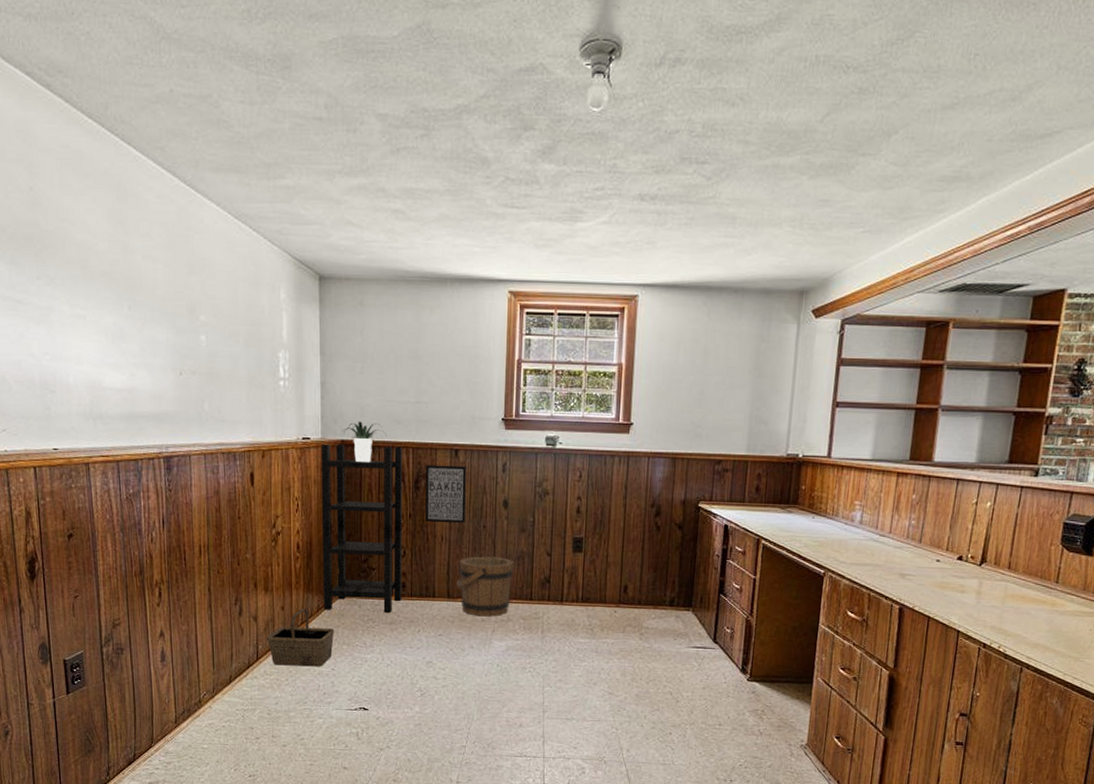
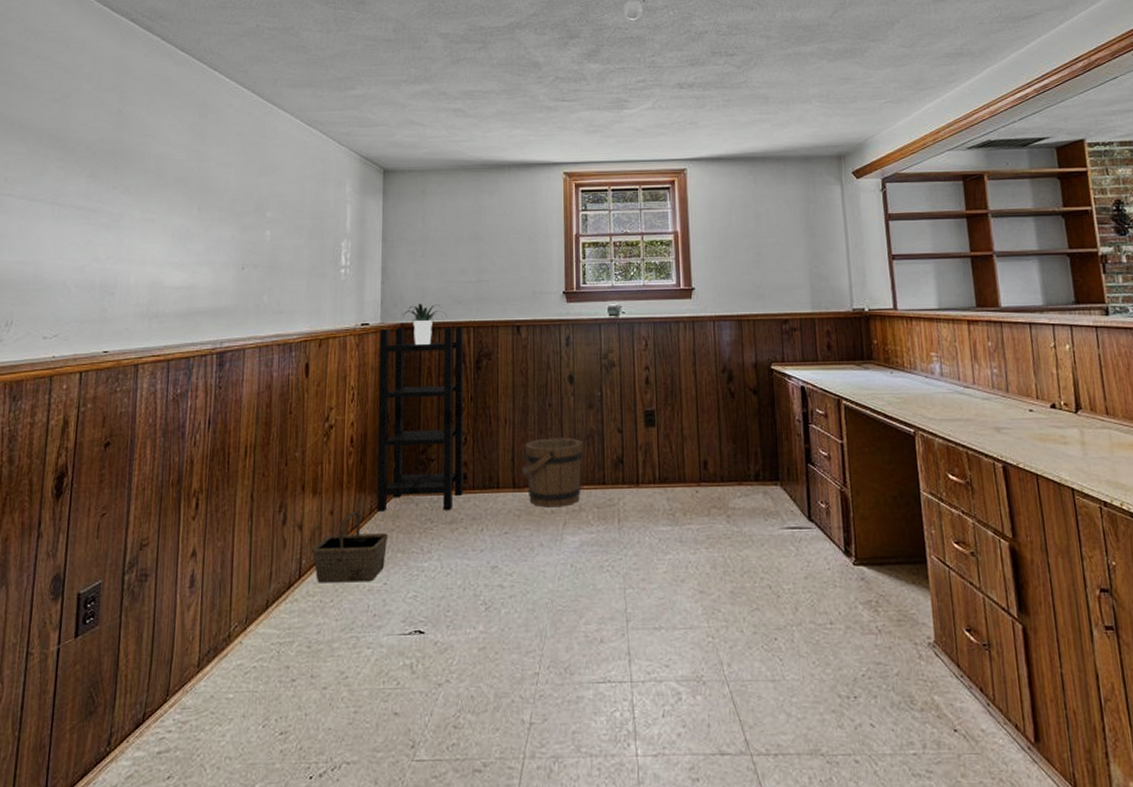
wall art: present [424,464,466,524] -> none [486,342,529,404]

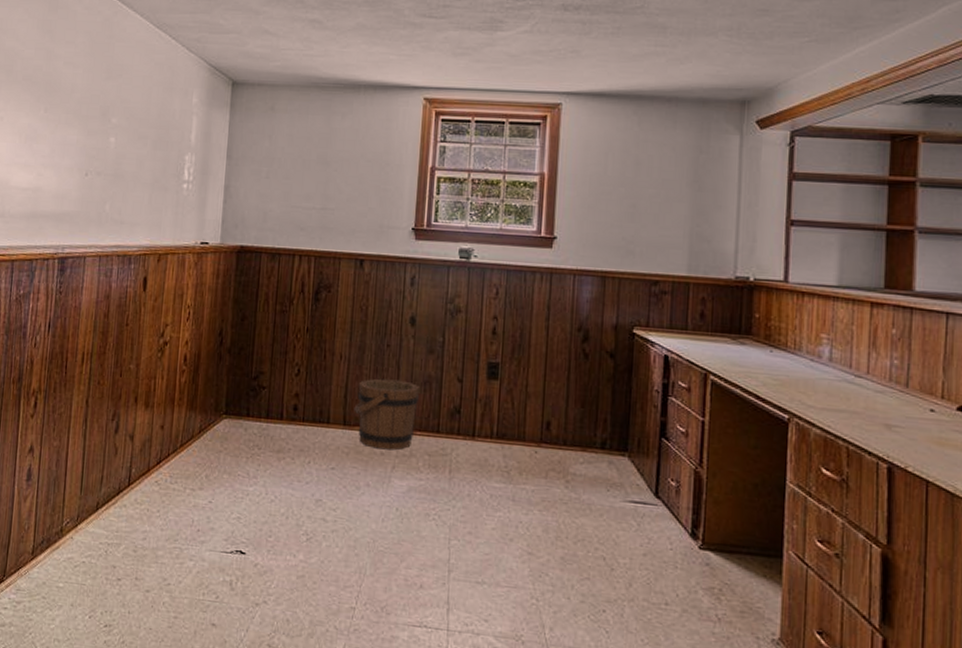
basket: present [311,512,389,583] -> none [141,429,216,498]
shelving unit: present [377,326,464,512] -> none [206,249,305,439]
potted plant: present [401,303,447,345] -> none [241,227,288,270]

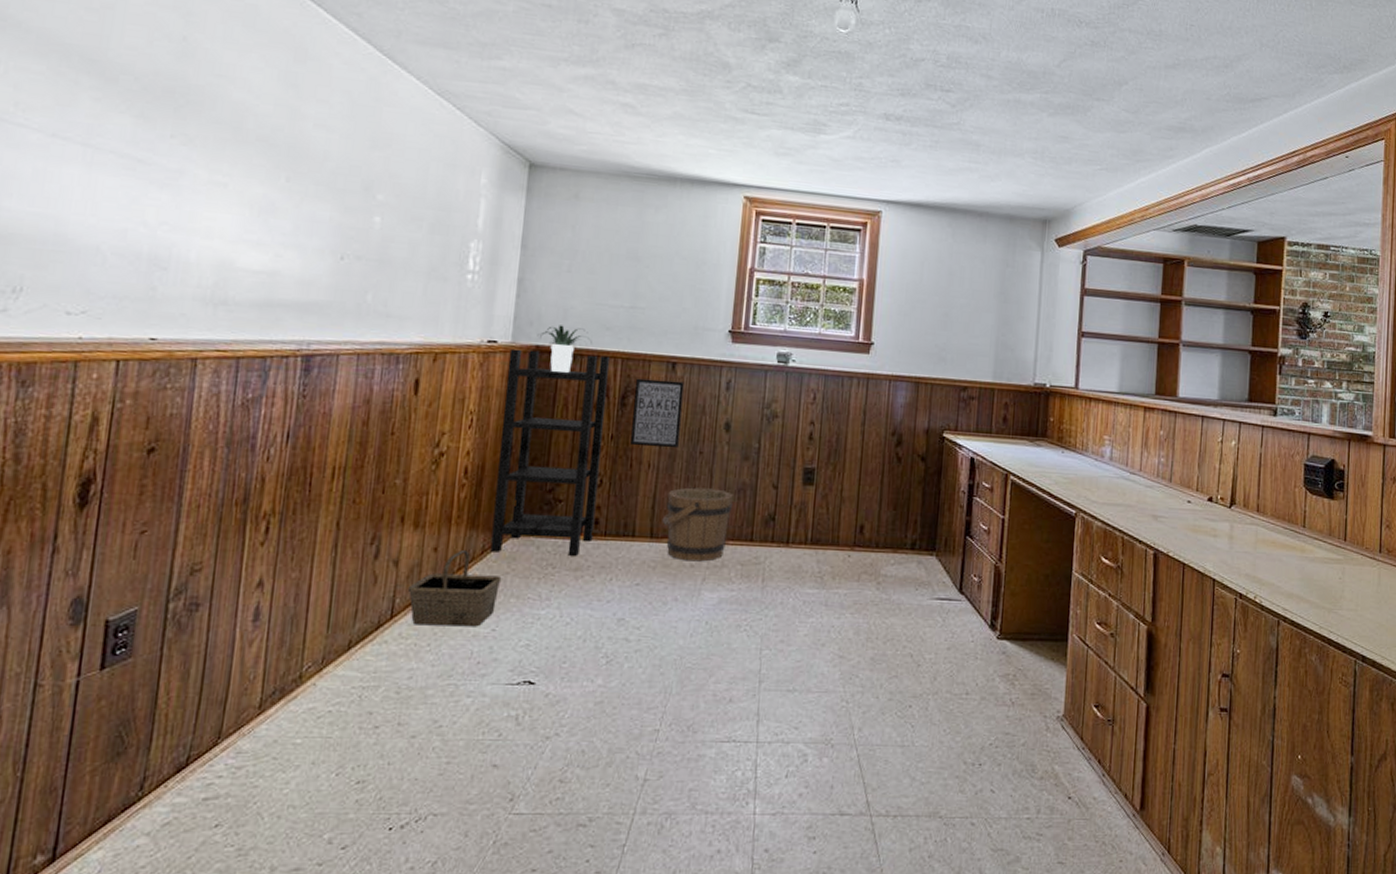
basket: none [141,429,216,498] -> present [407,550,502,627]
shelving unit: none [206,249,305,439] -> present [490,348,611,556]
potted plant: none [241,227,288,270] -> present [537,325,592,373]
wall art: none [324,275,371,341] -> present [630,378,684,449]

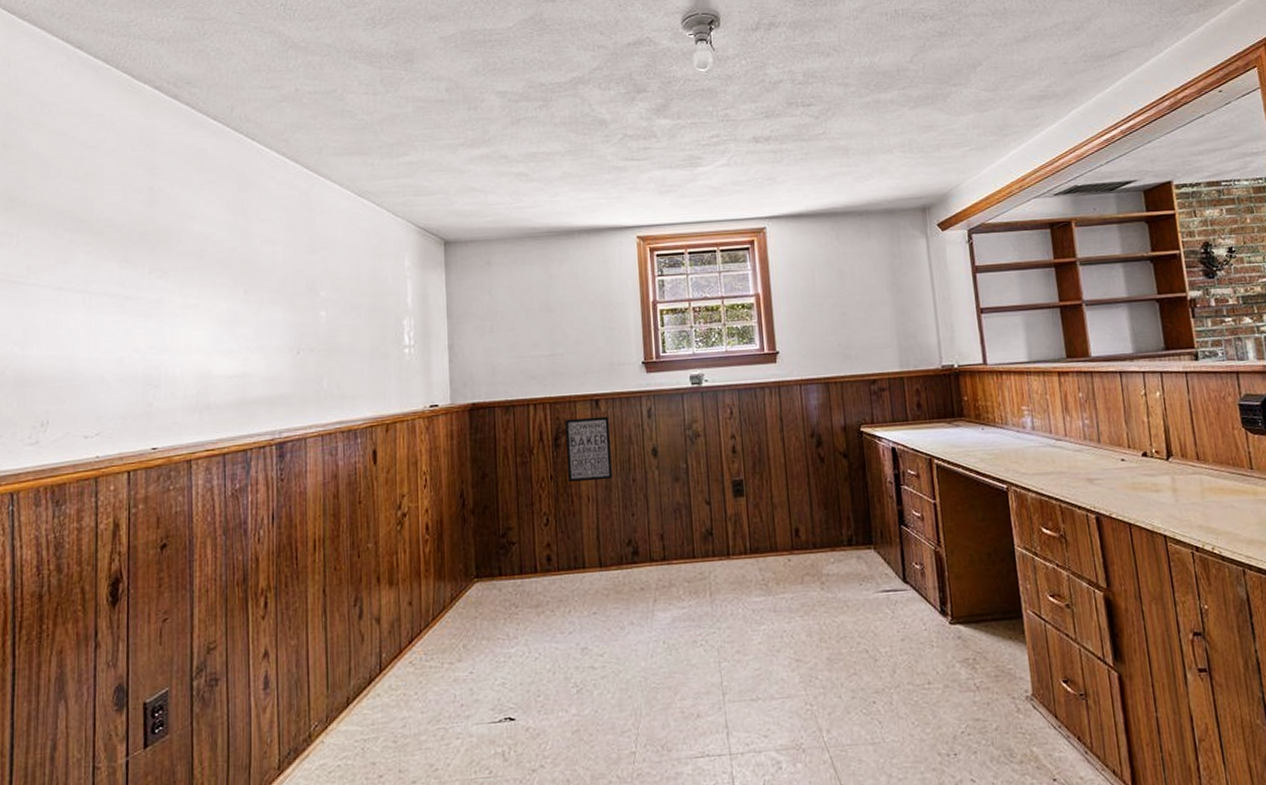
basket: present [407,550,502,627] -> none [391,601,472,676]
shelving unit: present [490,348,611,556] -> none [450,403,548,599]
potted plant: present [537,325,592,373] -> none [472,381,521,425]
bucket: present [662,487,733,562] -> none [608,512,671,585]

